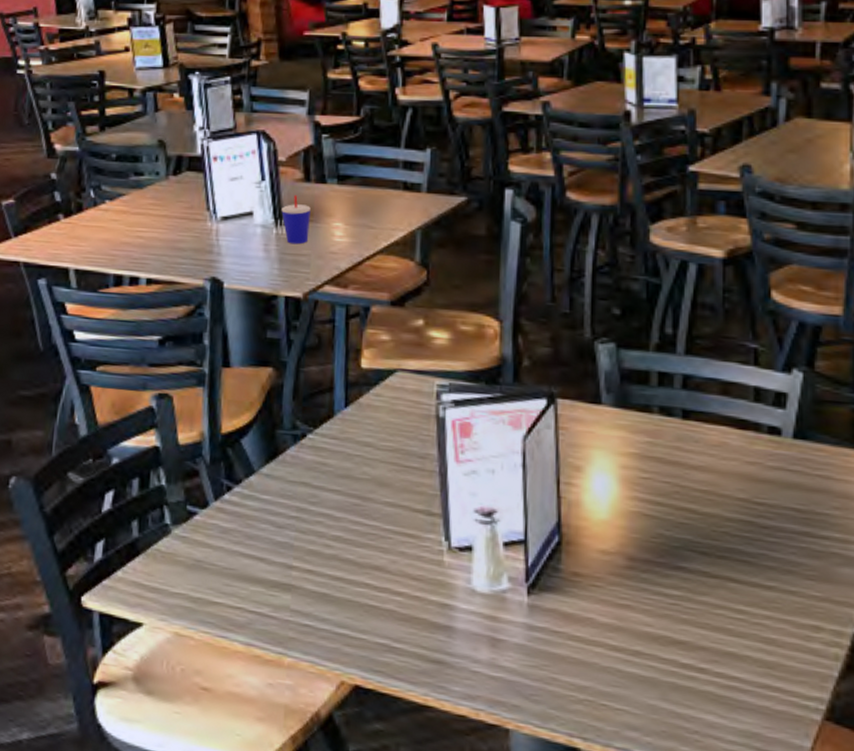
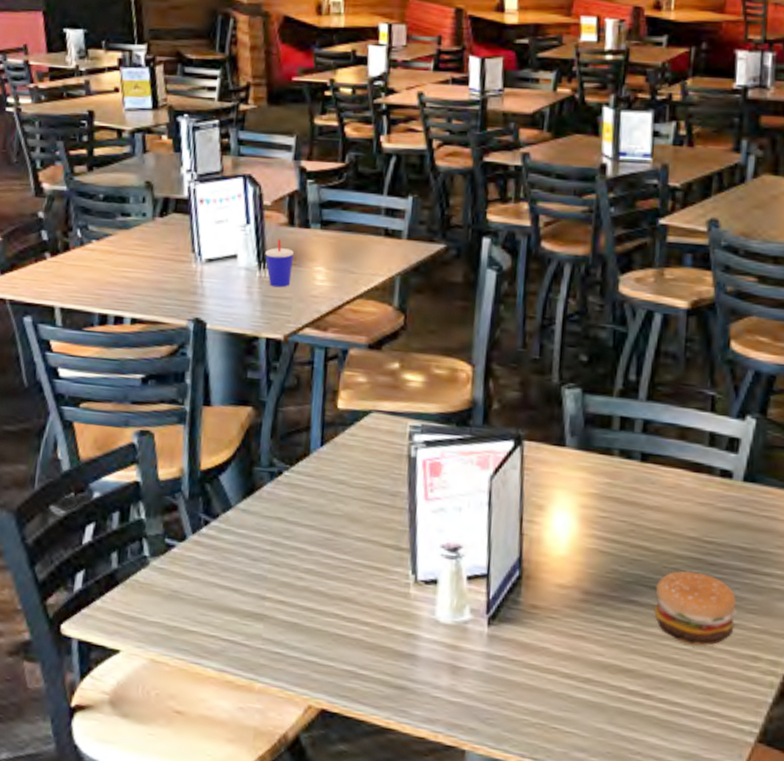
hamburger: none [705,534,794,616] -> present [654,570,737,646]

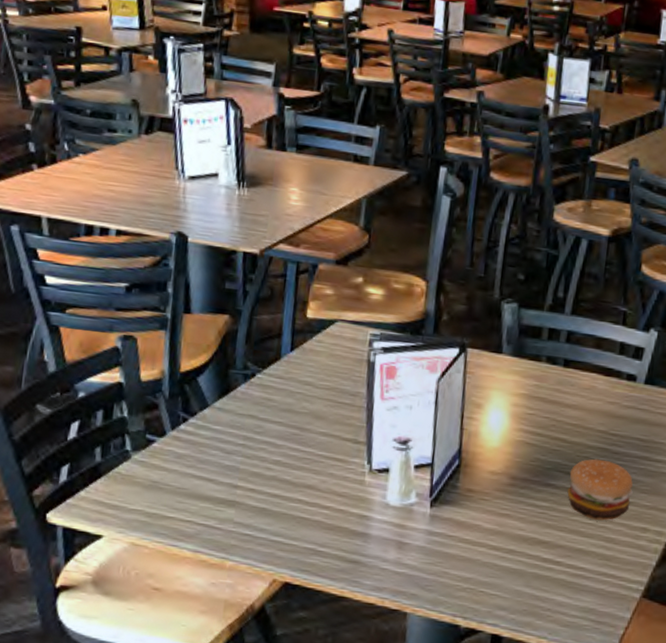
beverage cup: present [265,239,294,288] -> none [244,160,271,206]

